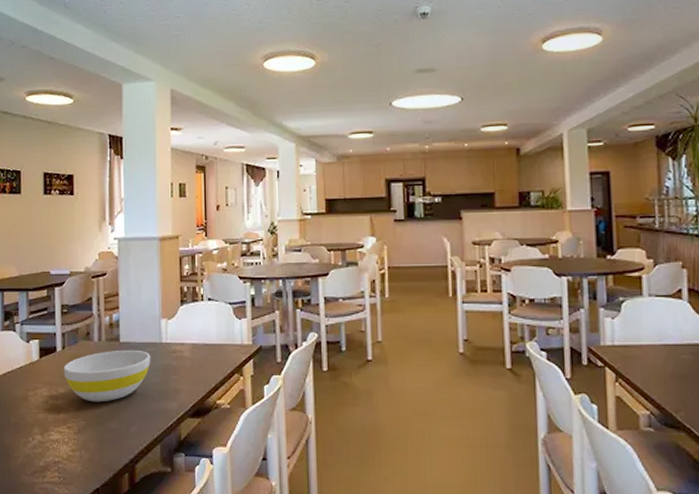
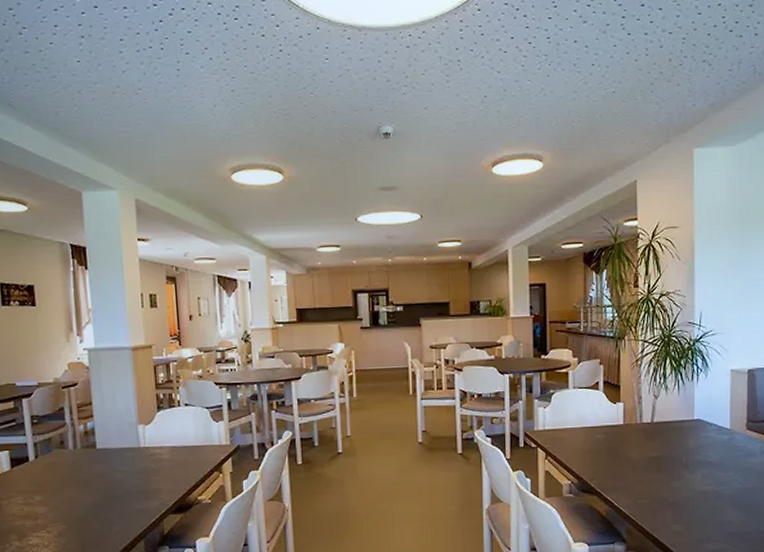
bowl: present [63,349,151,403] -> none [38,455,130,507]

